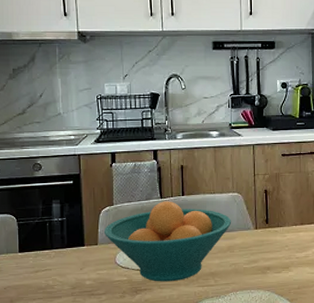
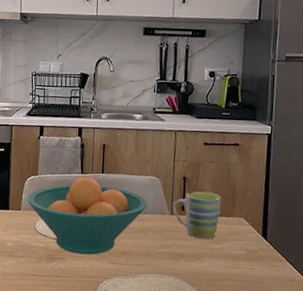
mug: none [256,202,303,249] -> present [172,191,222,239]

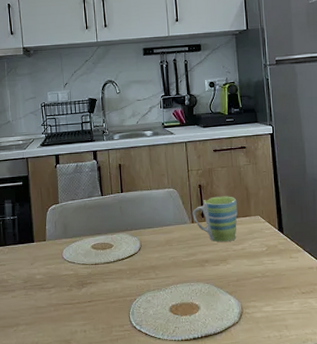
fruit bowl: present [27,176,148,255] -> none [51,198,169,276]

